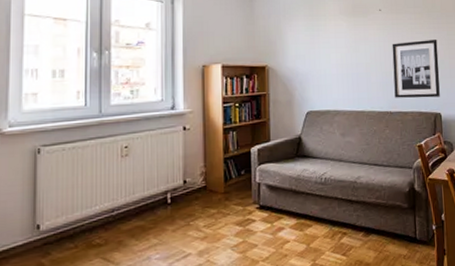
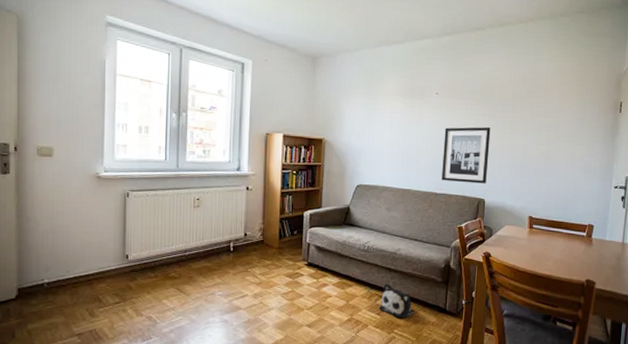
plush toy: none [344,216,383,256] -> present [379,283,414,319]

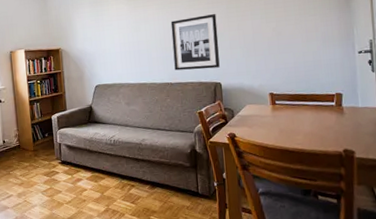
plush toy: present [379,283,414,319] -> none [132,172,167,205]

